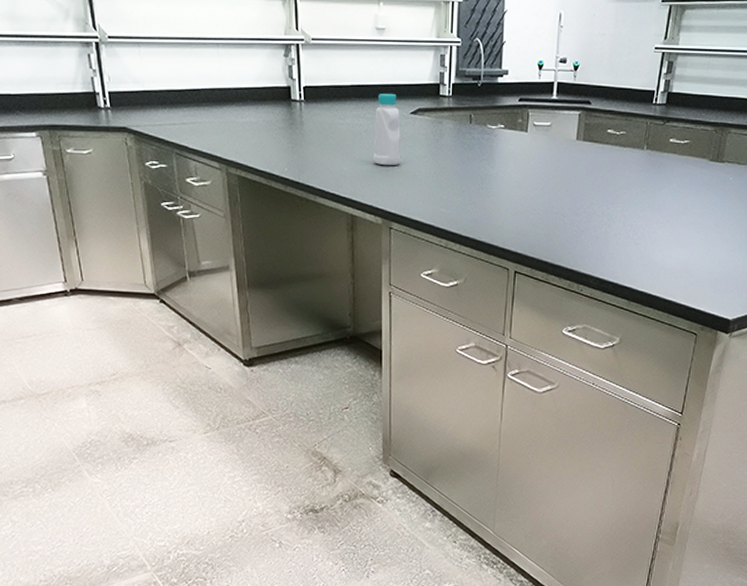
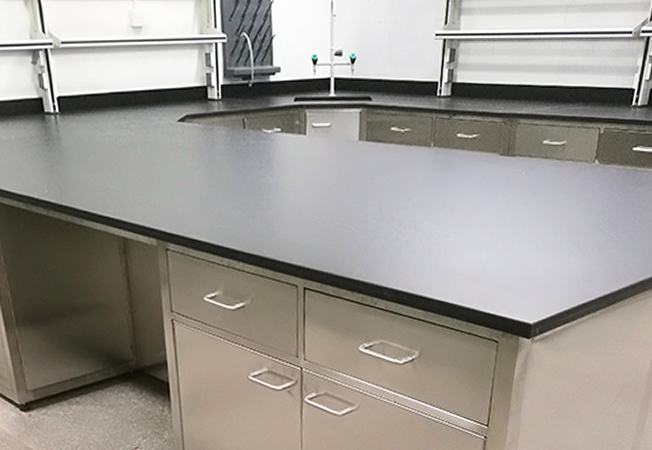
bottle: present [373,94,401,166] -> none [138,100,172,181]

